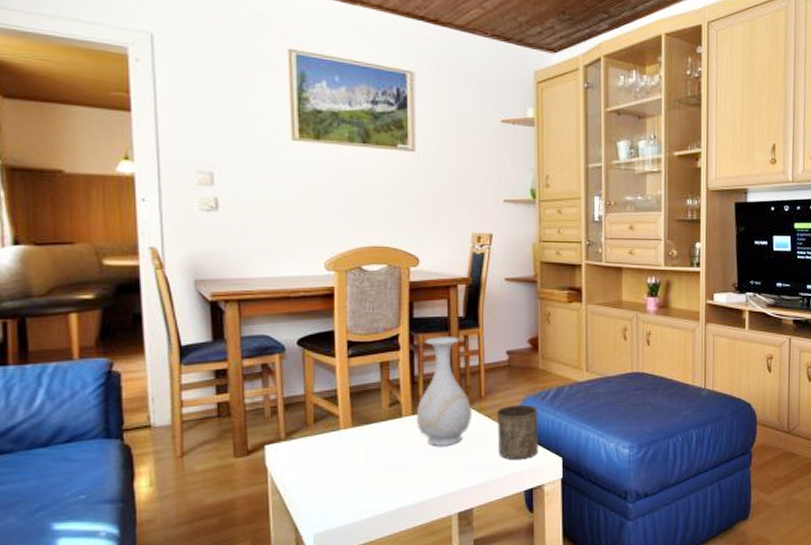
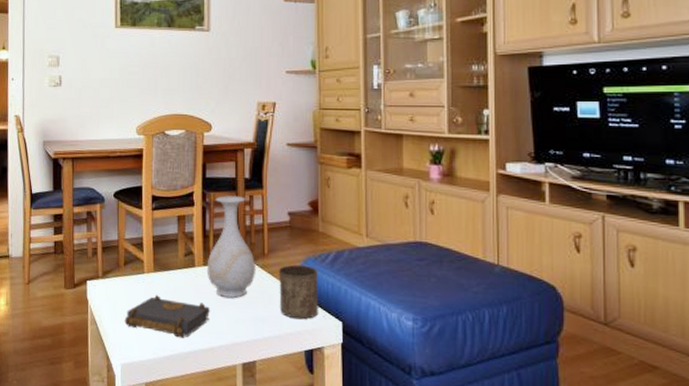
book: none [316,452,420,496] -> present [124,295,210,338]

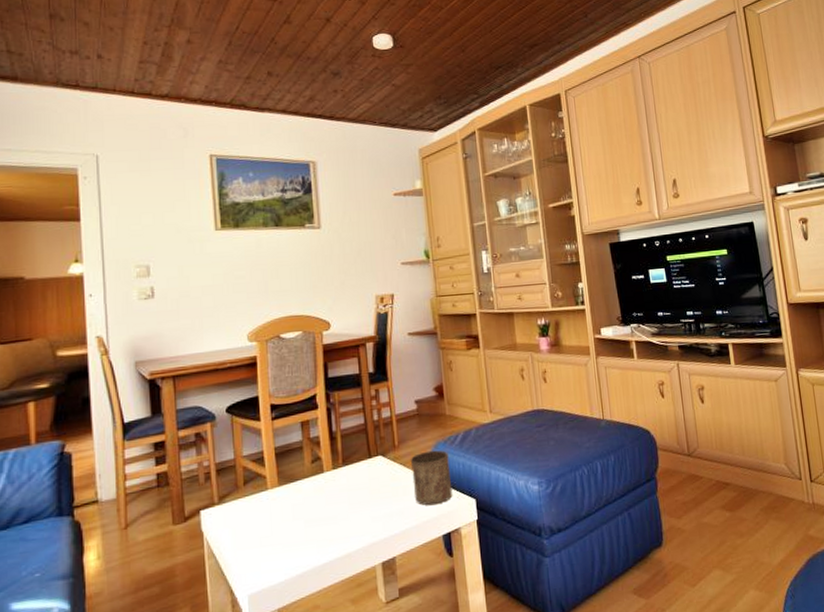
book: present [124,295,210,338] -> none [248,509,344,552]
vase: present [206,195,256,298] -> none [336,391,388,498]

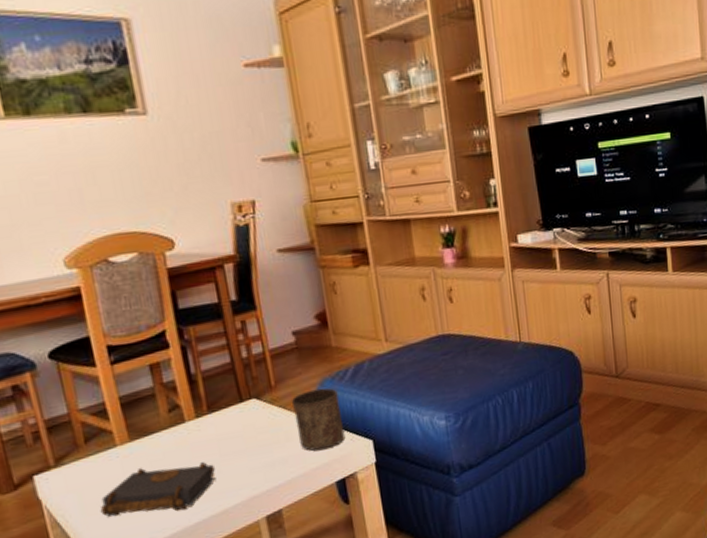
book: none [248,509,344,552] -> present [100,462,216,517]

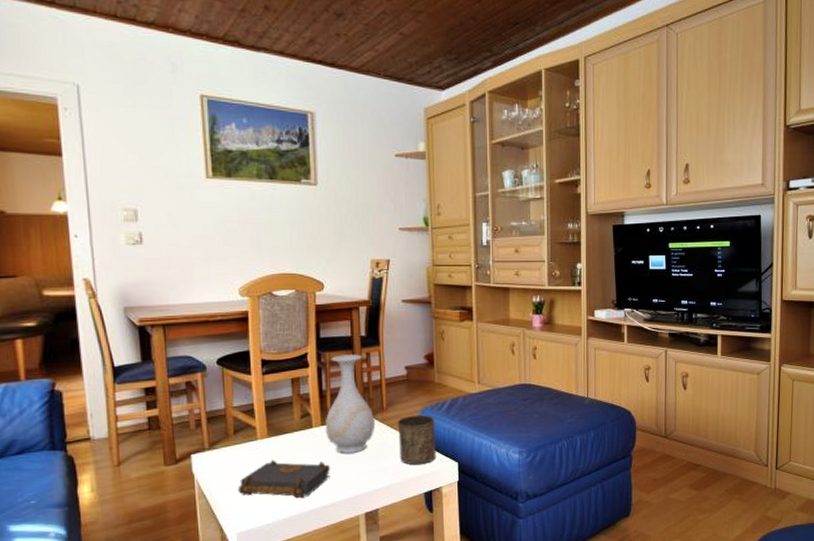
vase: none [196,323,265,449] -> present [325,353,376,453]

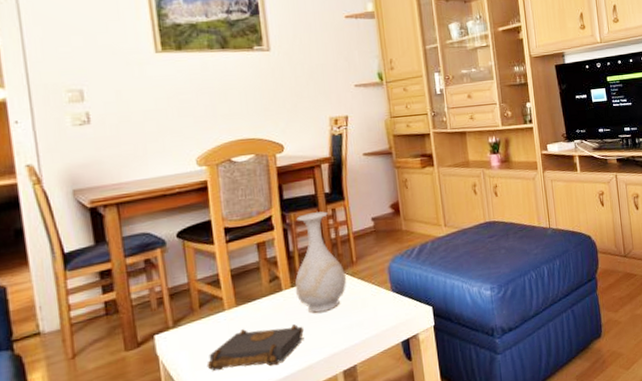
cup: present [397,414,437,465] -> none [368,263,411,316]

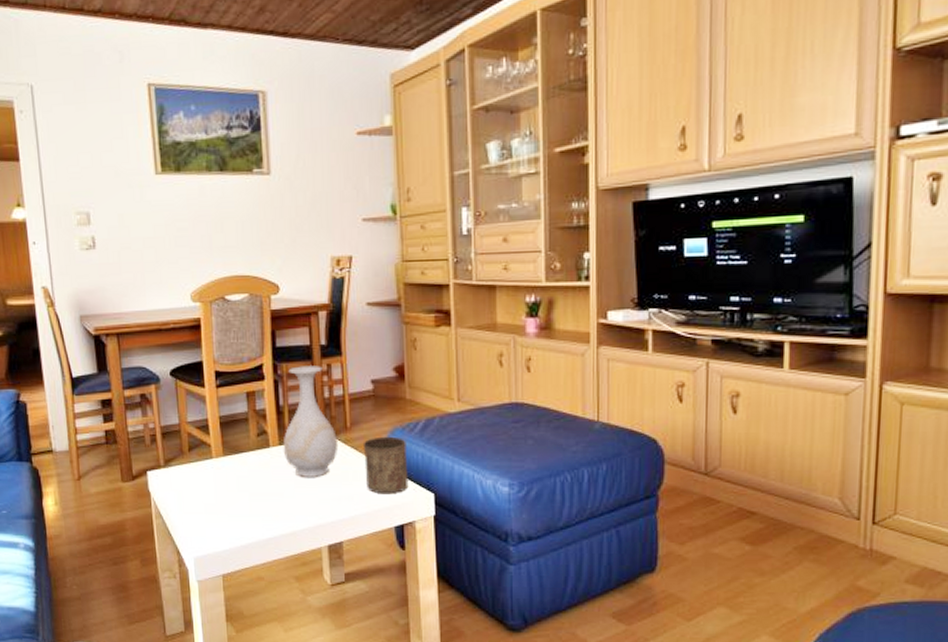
book: present [207,324,304,371] -> none [193,481,289,525]
cup: none [368,263,411,316] -> present [362,436,409,495]

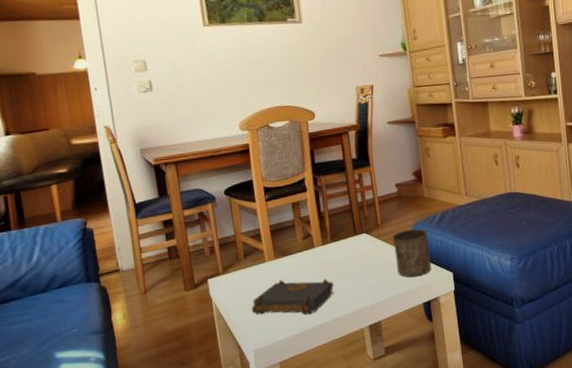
book: none [193,481,289,525] -> present [251,279,334,315]
vase: present [283,364,339,477] -> none [326,175,373,270]

